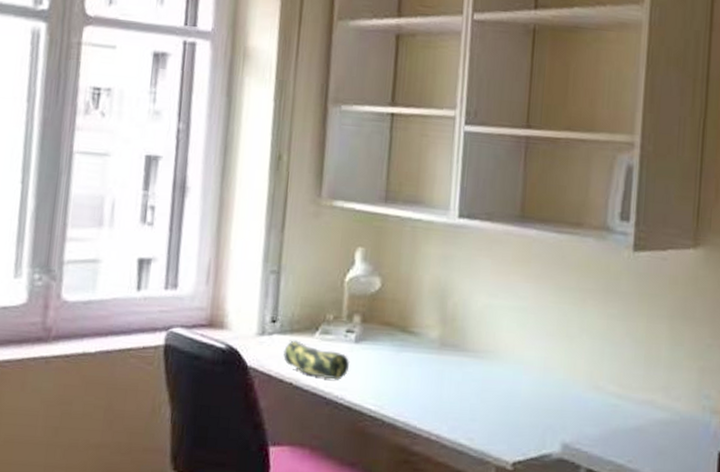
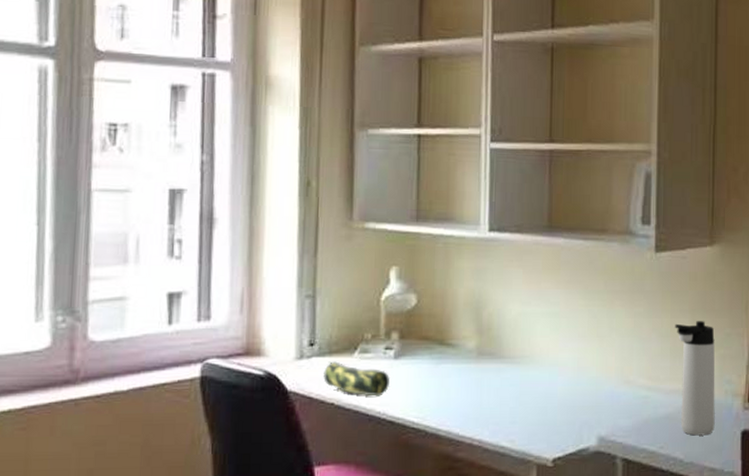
thermos bottle: none [651,328,694,453] -> present [675,321,715,436]

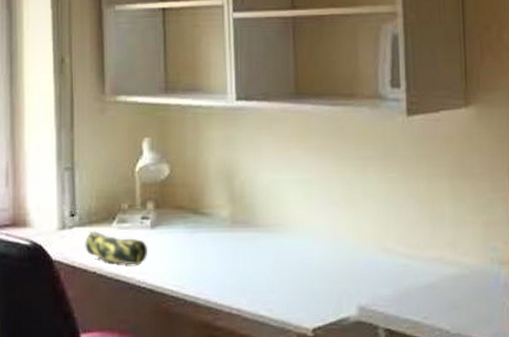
thermos bottle: present [675,321,715,436] -> none [432,186,482,306]

